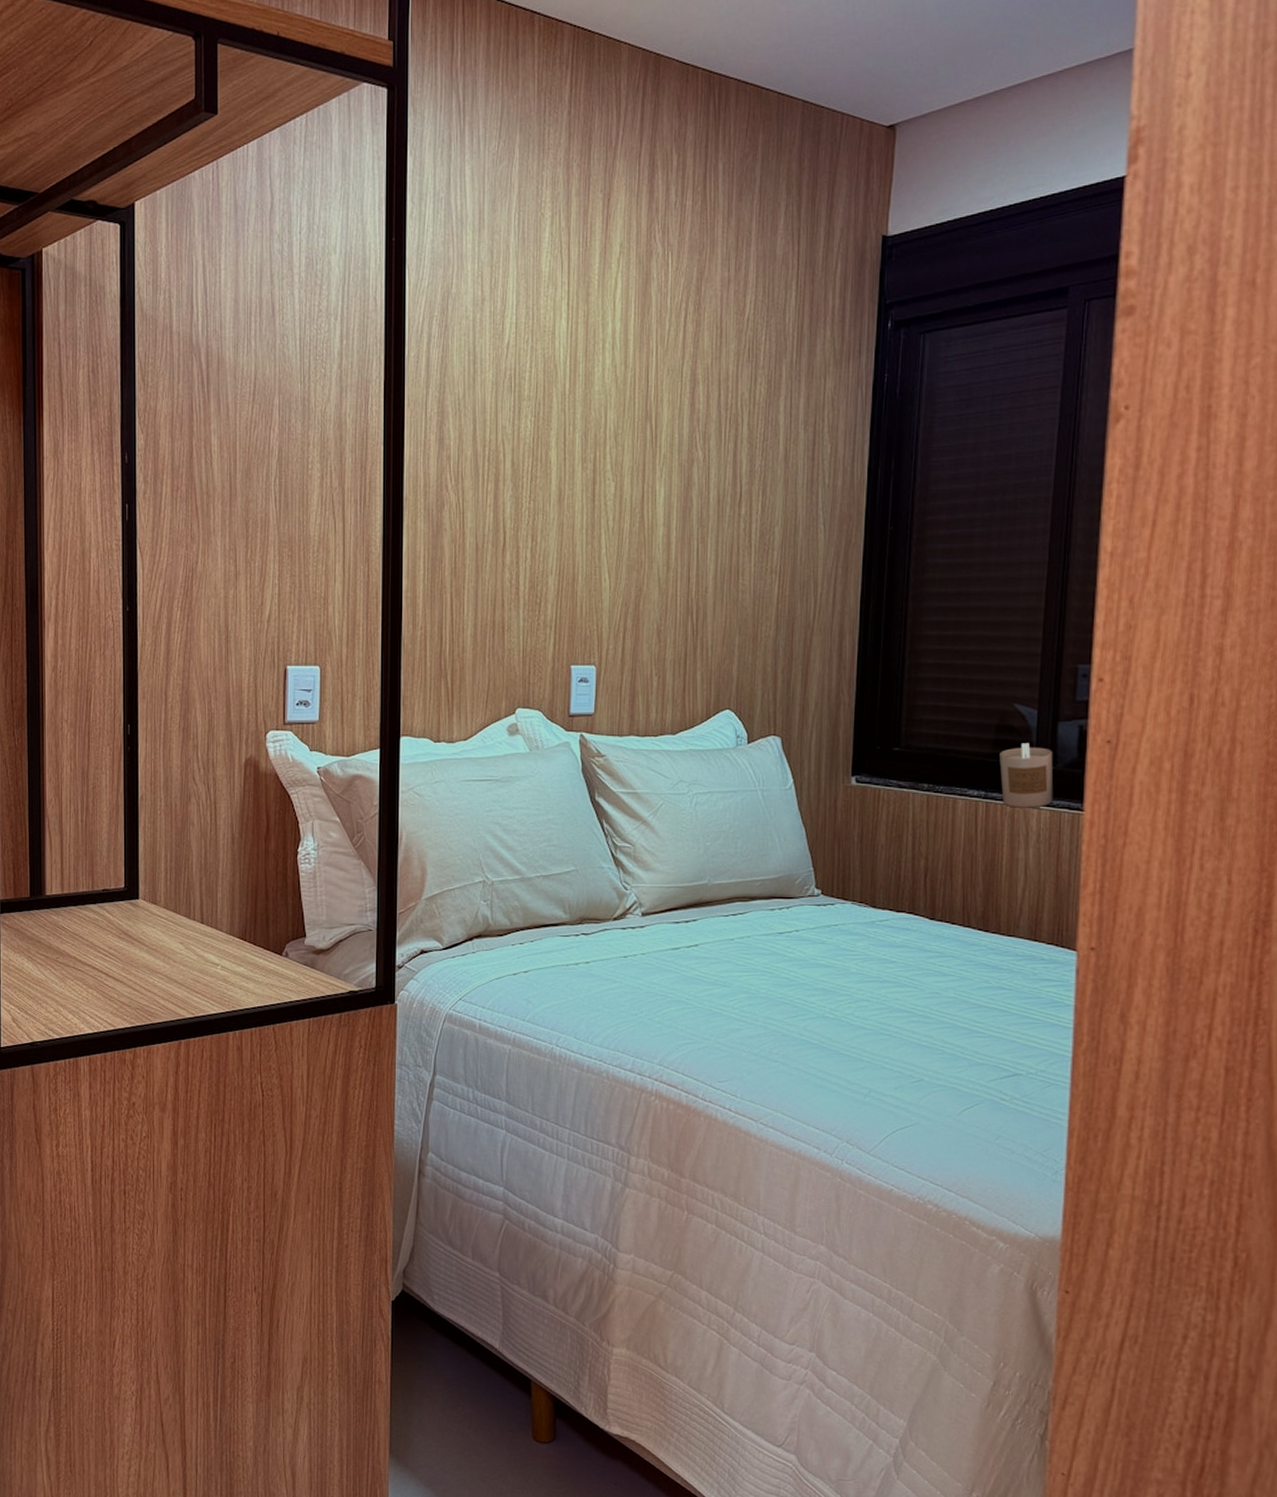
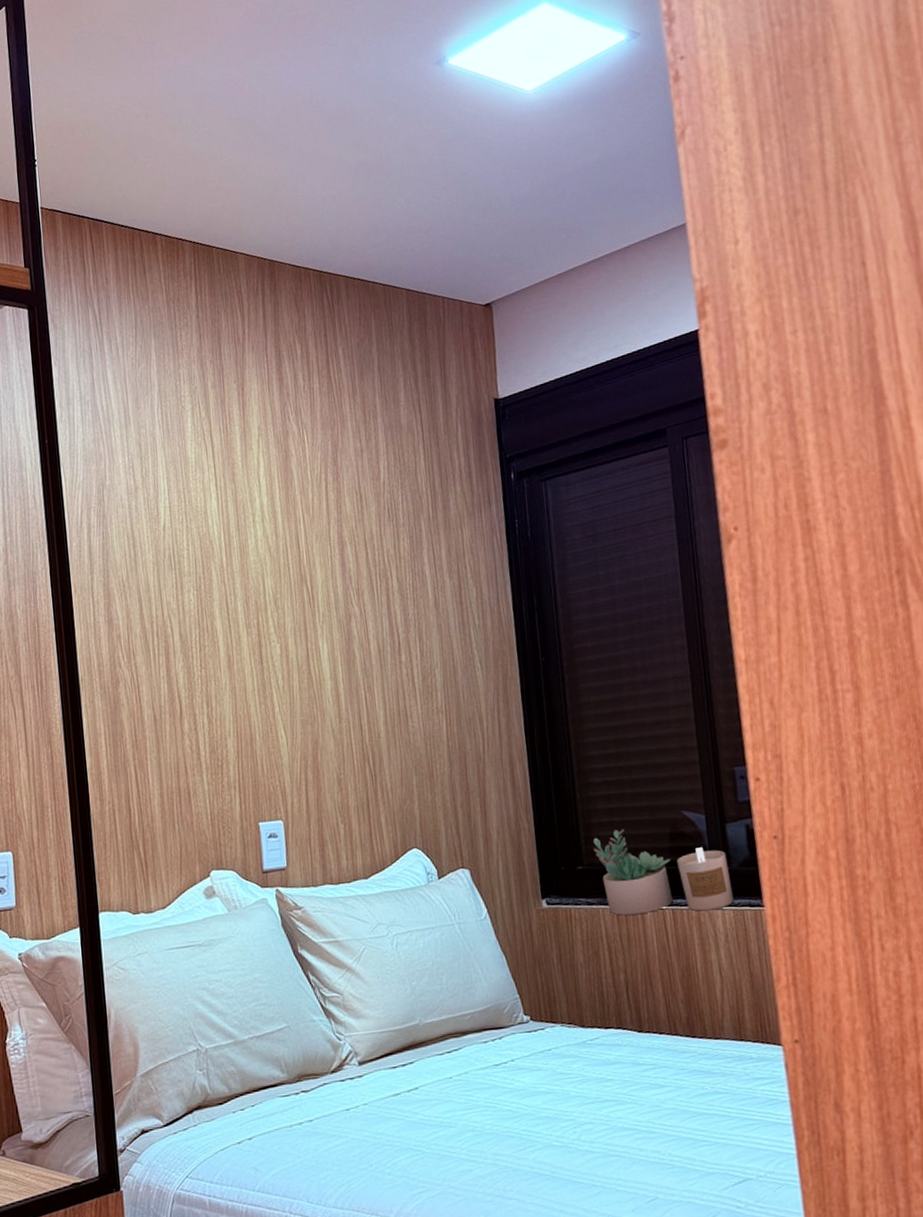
succulent plant: none [914,715,993,803] -> present [593,829,673,915]

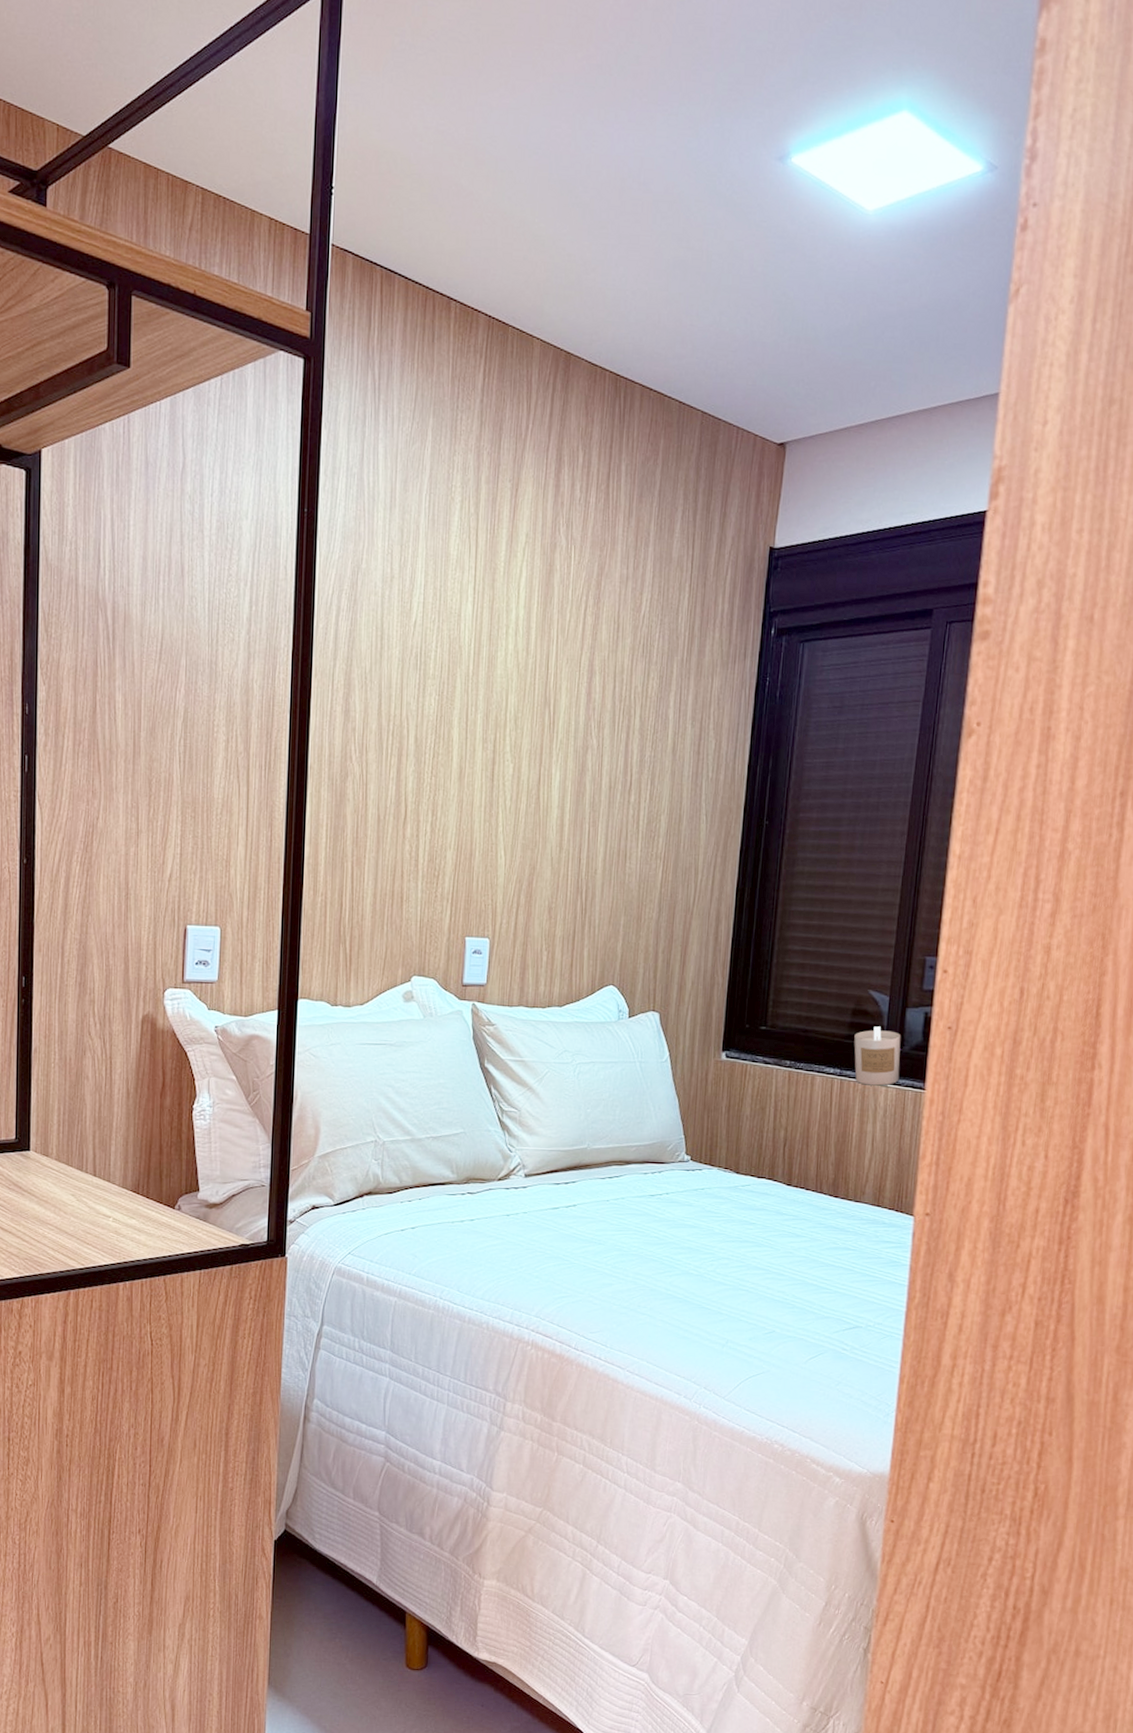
succulent plant: present [593,829,673,915] -> none [779,998,848,1079]

